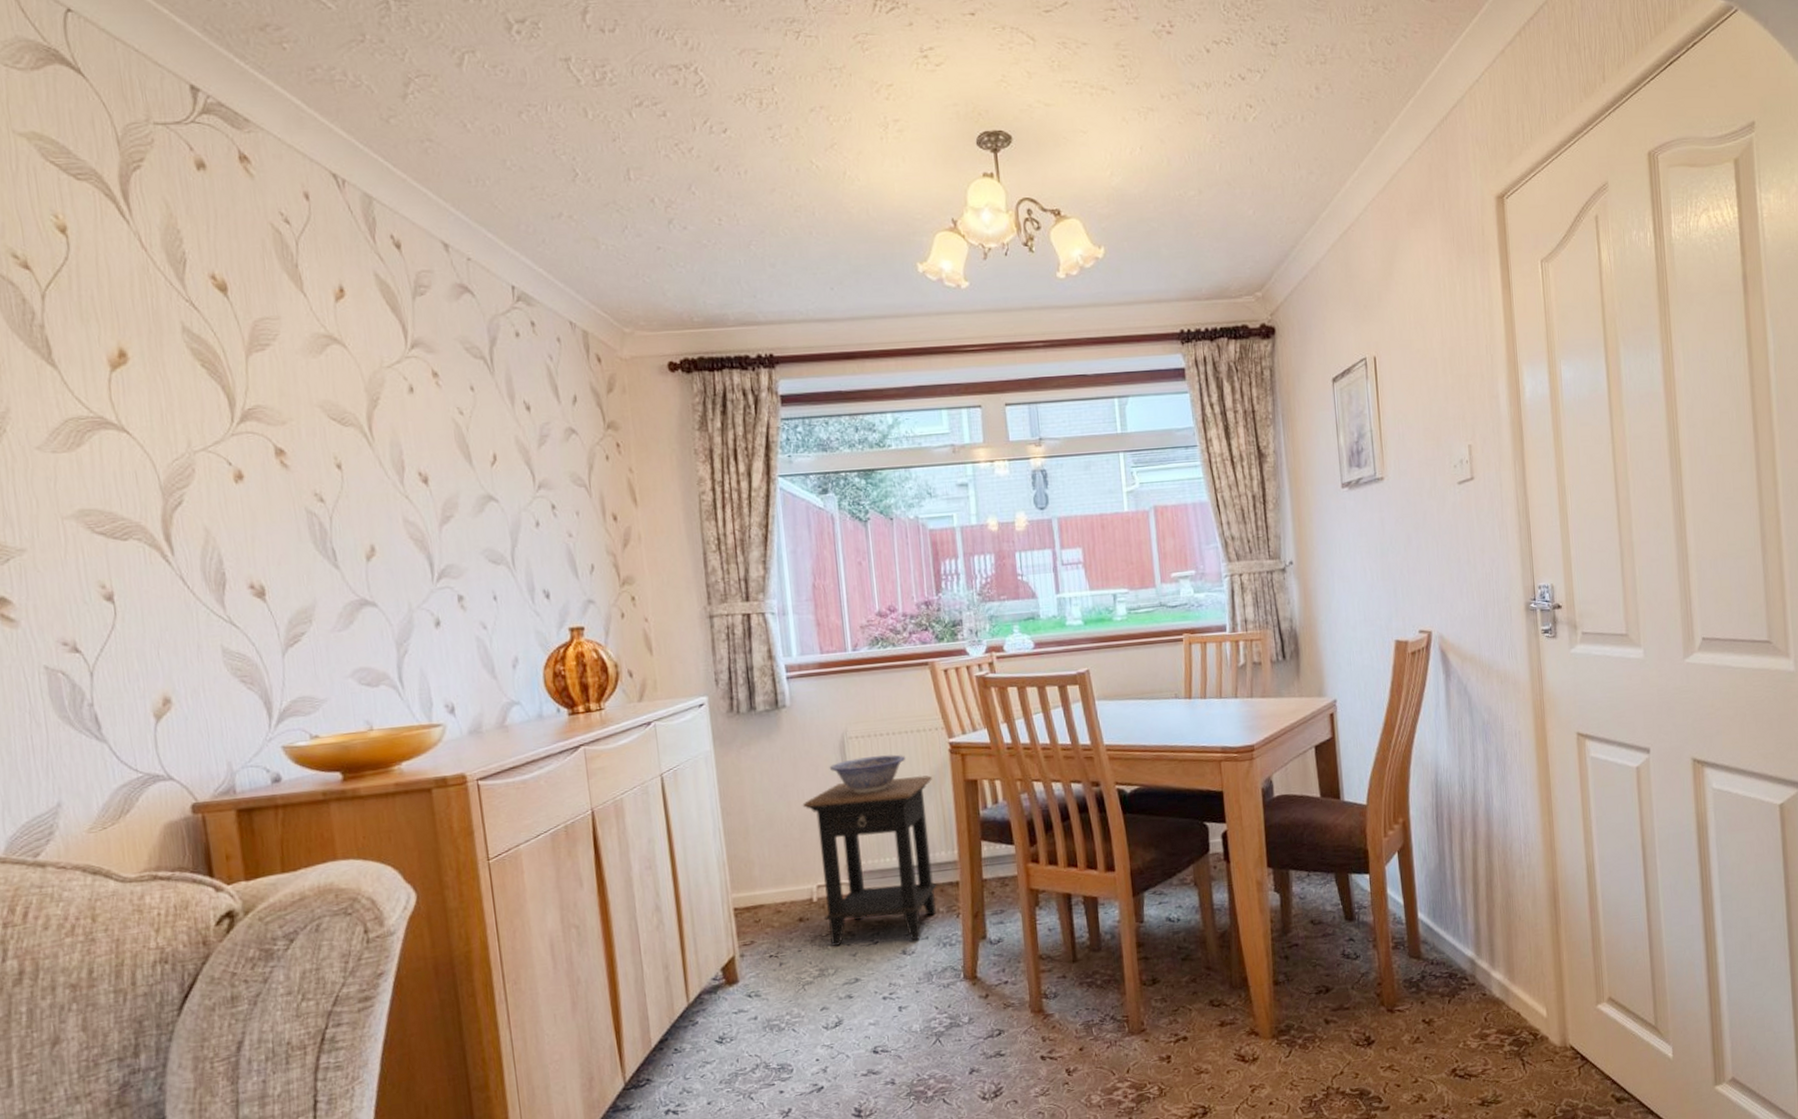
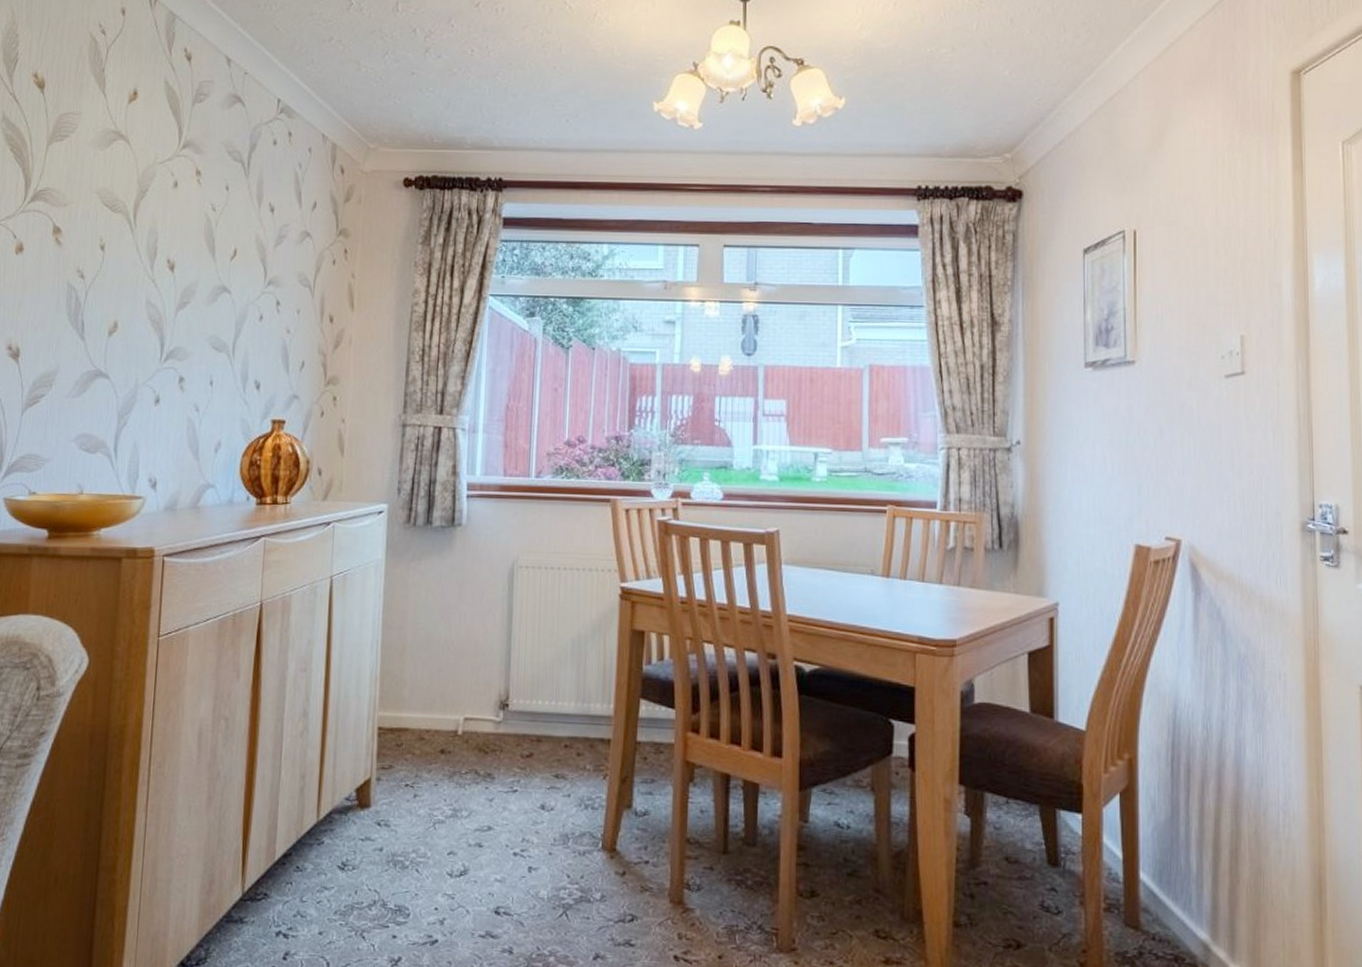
side table: present [802,775,937,946] -> none [462,613,598,797]
decorative bowl: present [829,754,905,794] -> none [495,588,573,629]

